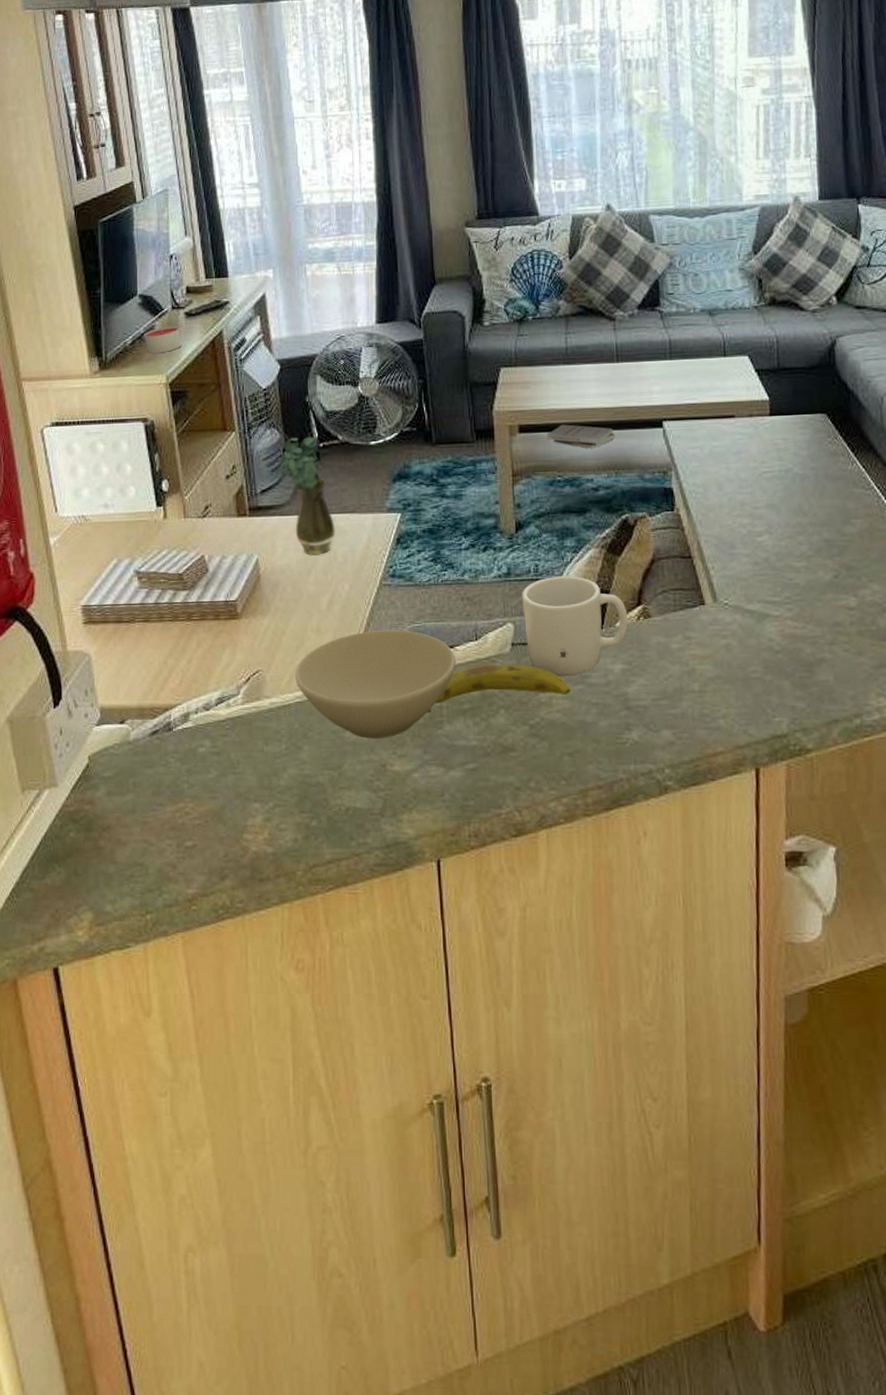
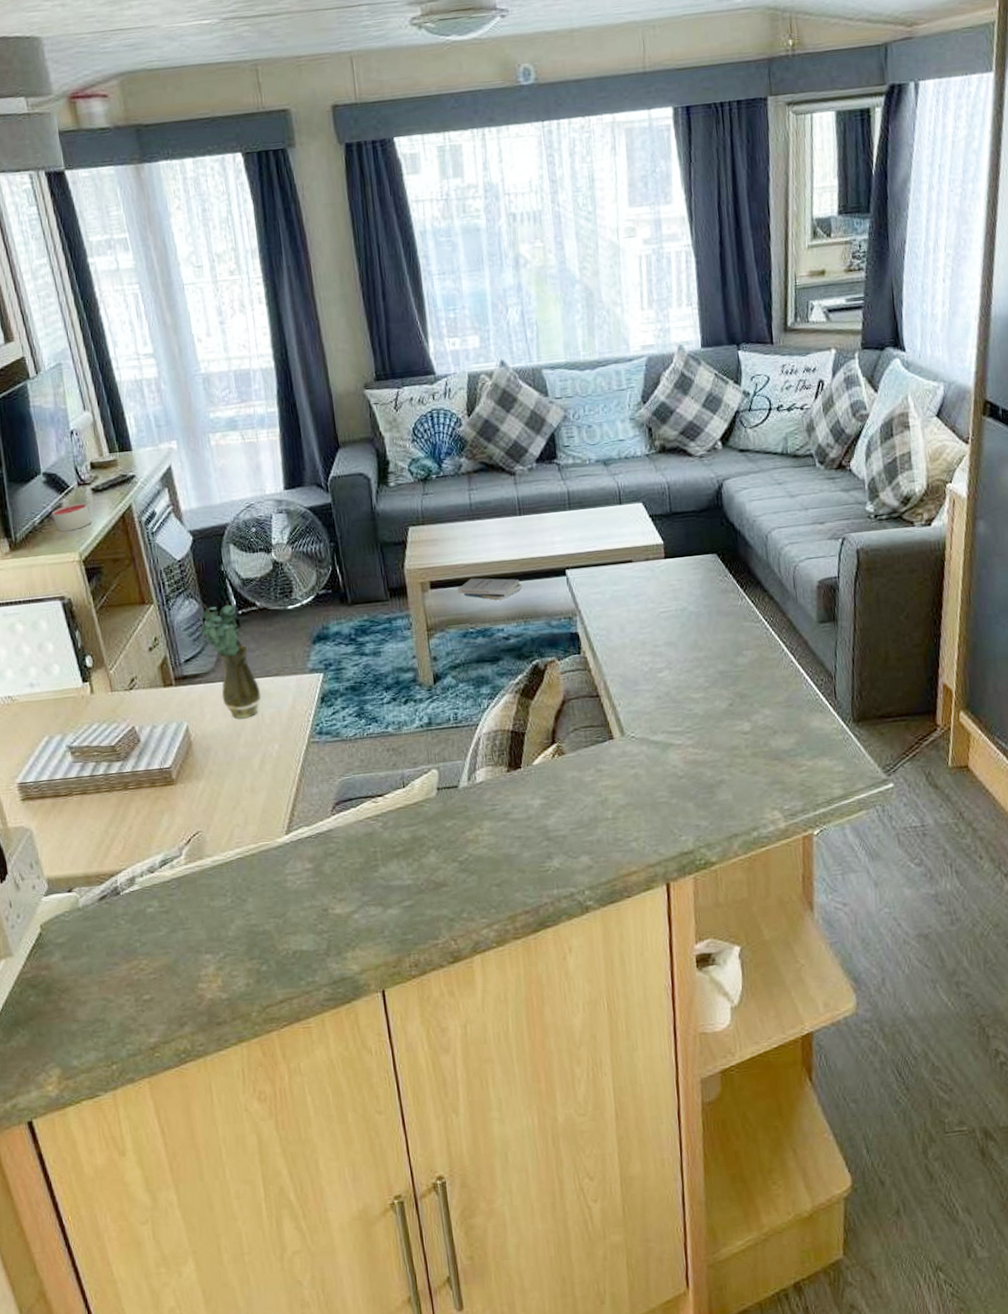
bowl: present [295,630,456,739] -> none [233,783,386,887]
fruit: present [428,664,571,712] -> none [363,806,495,858]
mug: present [522,576,628,677] -> none [443,721,544,815]

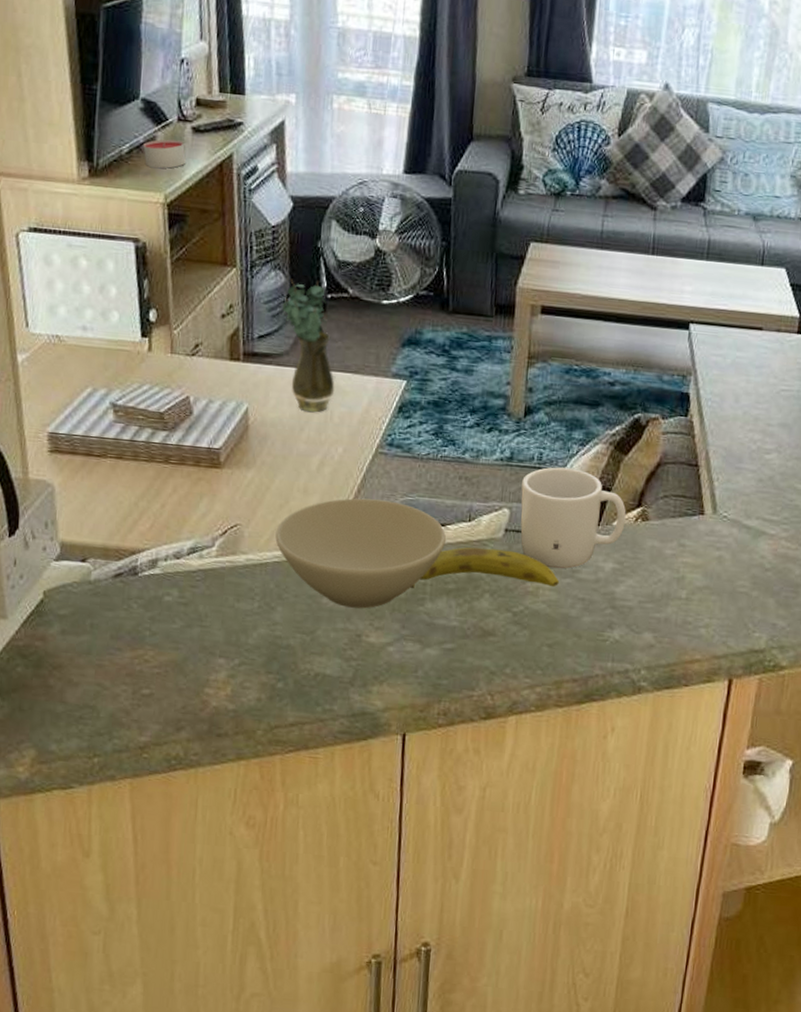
bowl: none [233,783,386,887] -> present [275,498,446,609]
fruit: none [363,806,495,858] -> present [411,547,559,588]
mug: none [443,721,544,815] -> present [520,467,627,569]
books: present [457,578,522,601] -> none [569,311,640,342]

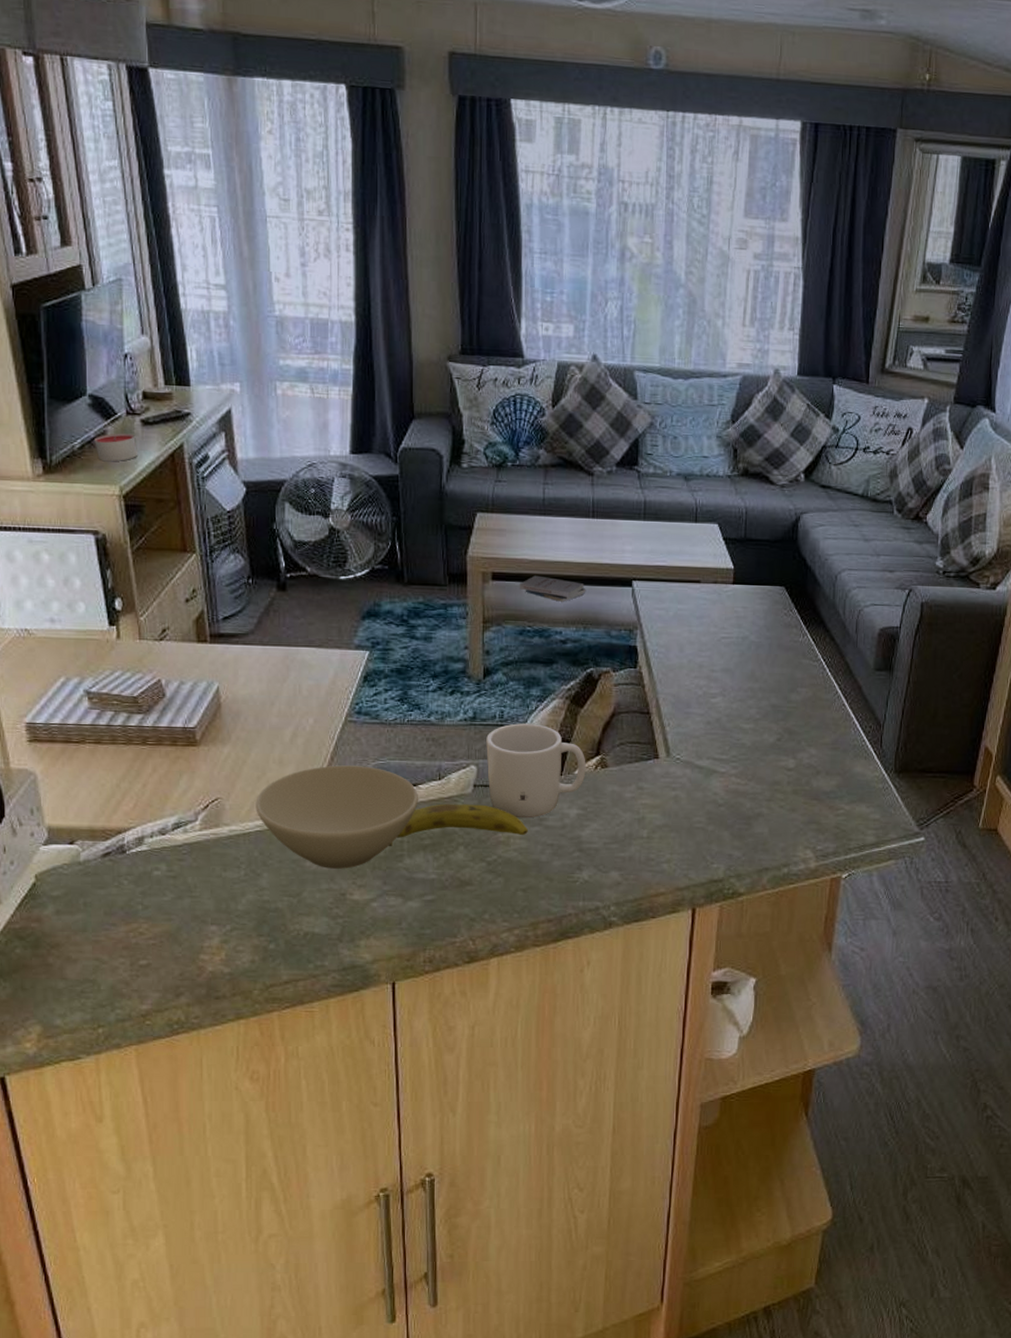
vase: present [283,278,335,413] -> none [244,560,301,687]
books: none [569,311,640,342] -> present [519,575,586,602]

